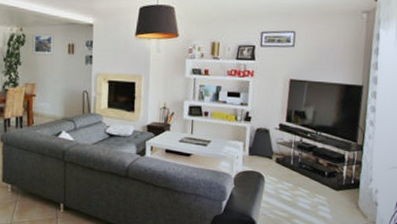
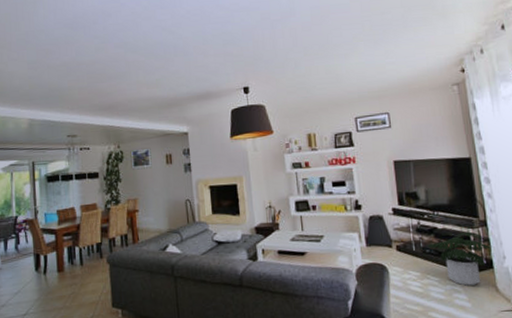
potted plant: none [304,153,362,201] -> present [427,231,491,286]

